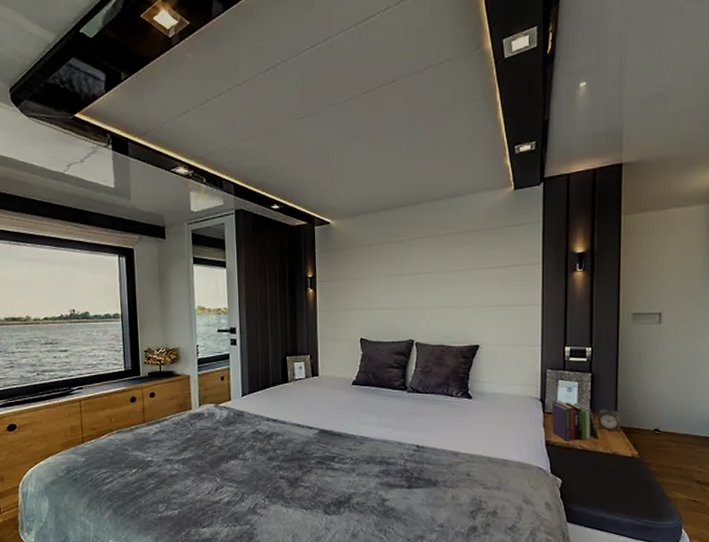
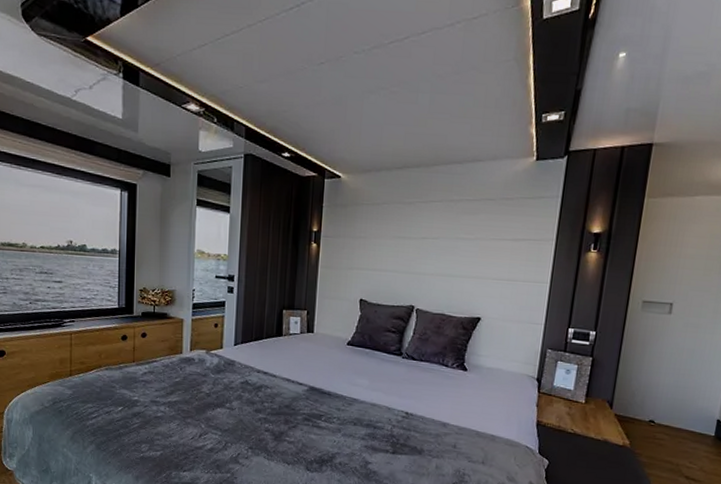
books: present [552,400,599,441] -> none [545,381,592,425]
alarm clock: present [598,409,620,433] -> none [591,394,616,420]

